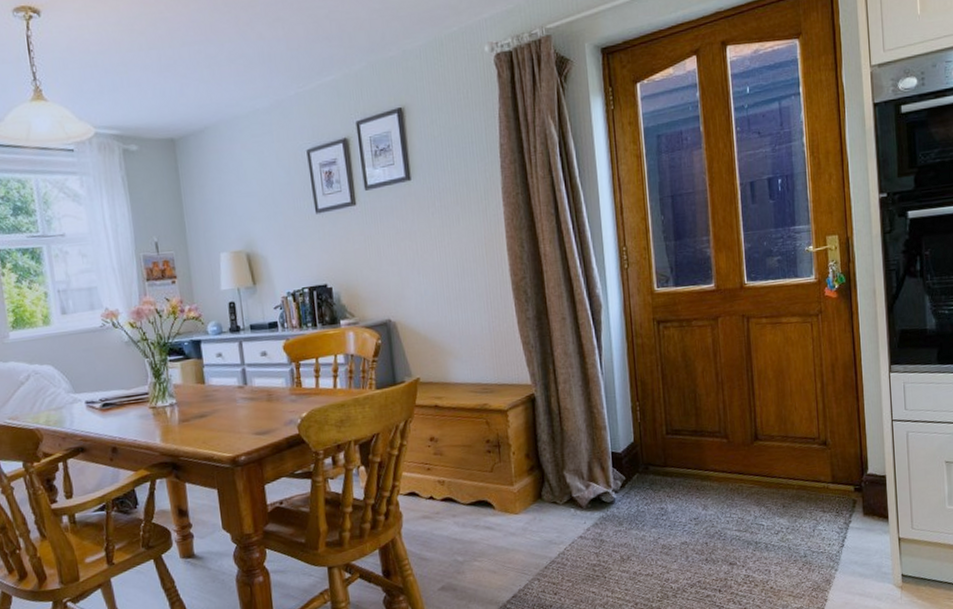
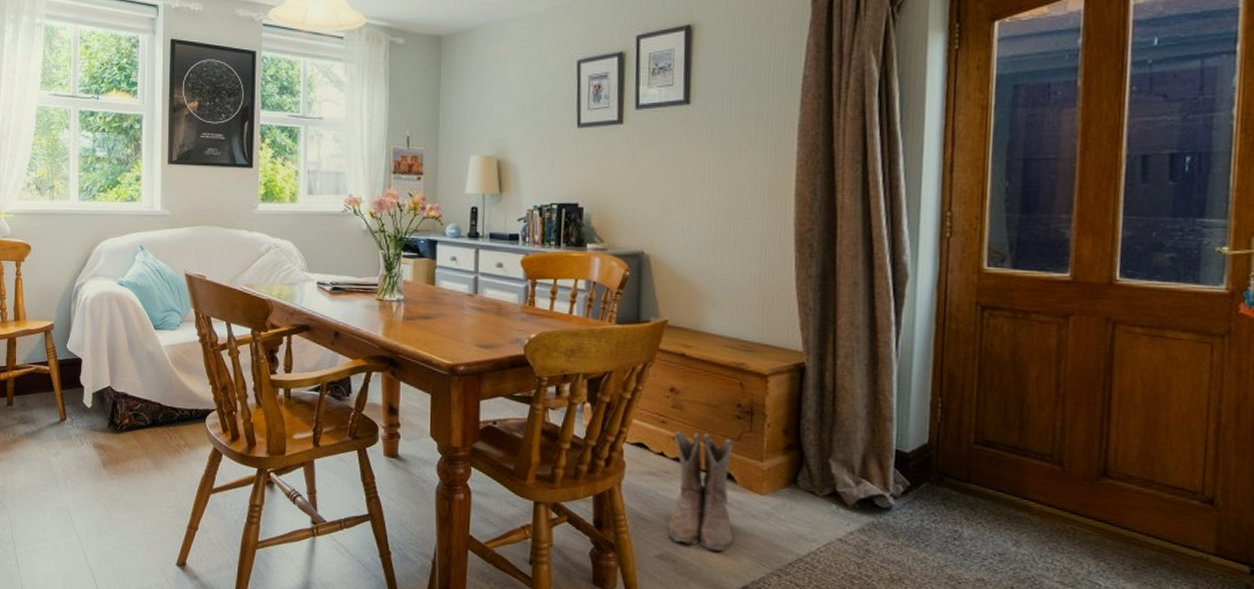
boots: none [438,470,500,573] -> present [668,430,734,553]

